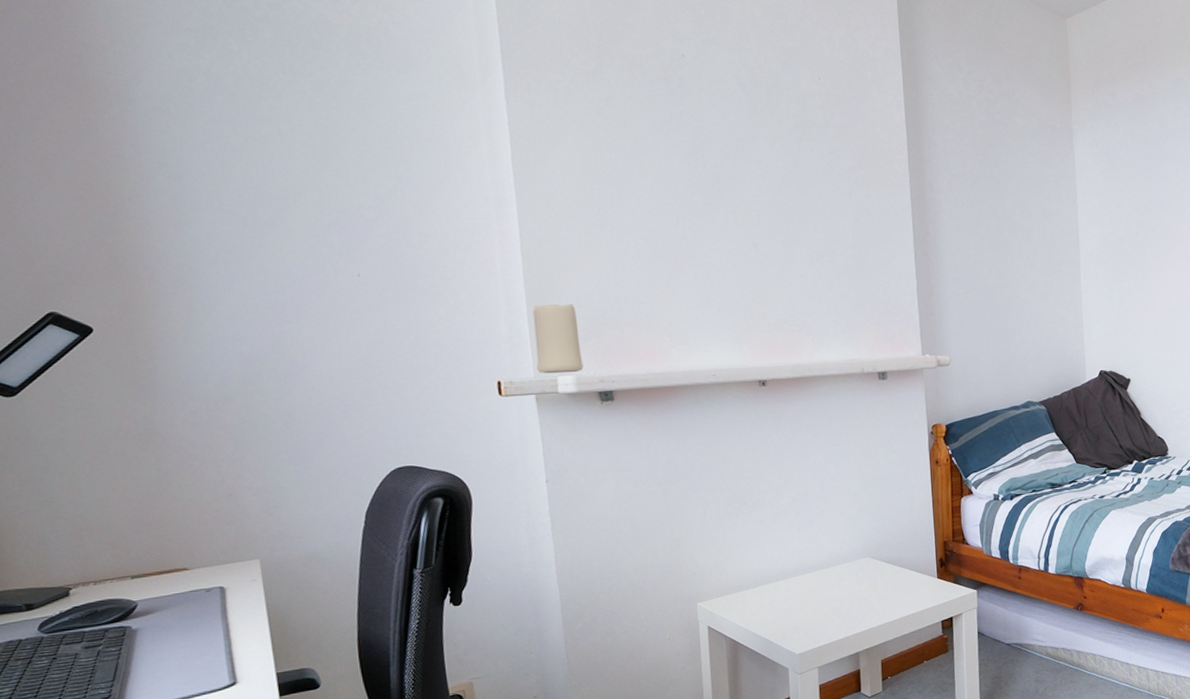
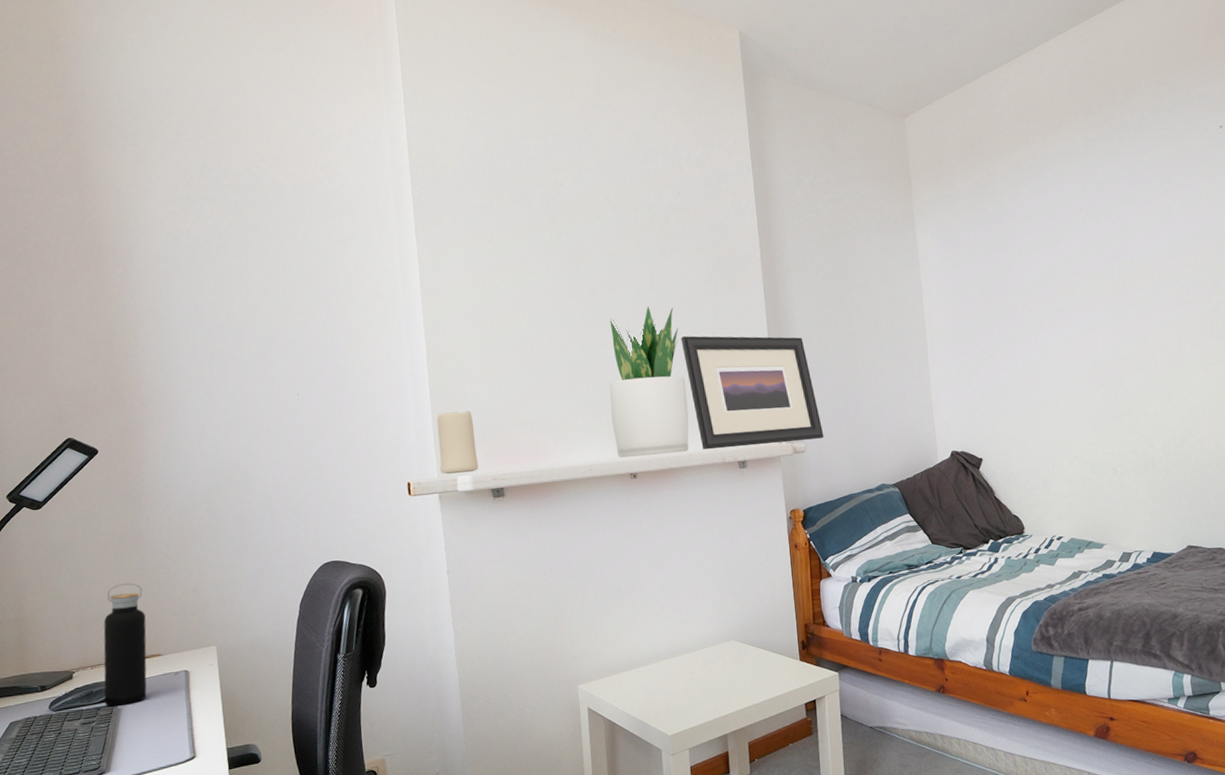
water bottle: none [109,486,171,628] -> present [103,583,147,706]
planter: none [736,200,825,363] -> present [609,306,689,458]
picture frame: none [818,235,970,359] -> present [681,336,824,450]

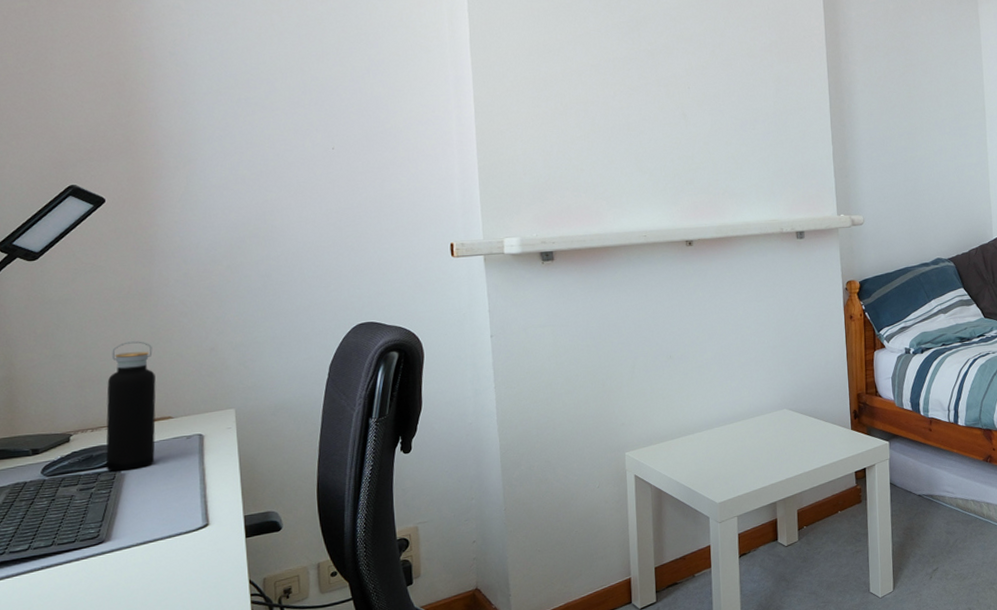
candle: present [436,411,479,475] -> none [483,172,527,236]
planter: present [609,306,689,458] -> none [667,73,747,225]
picture frame: present [681,336,824,450] -> none [741,105,883,220]

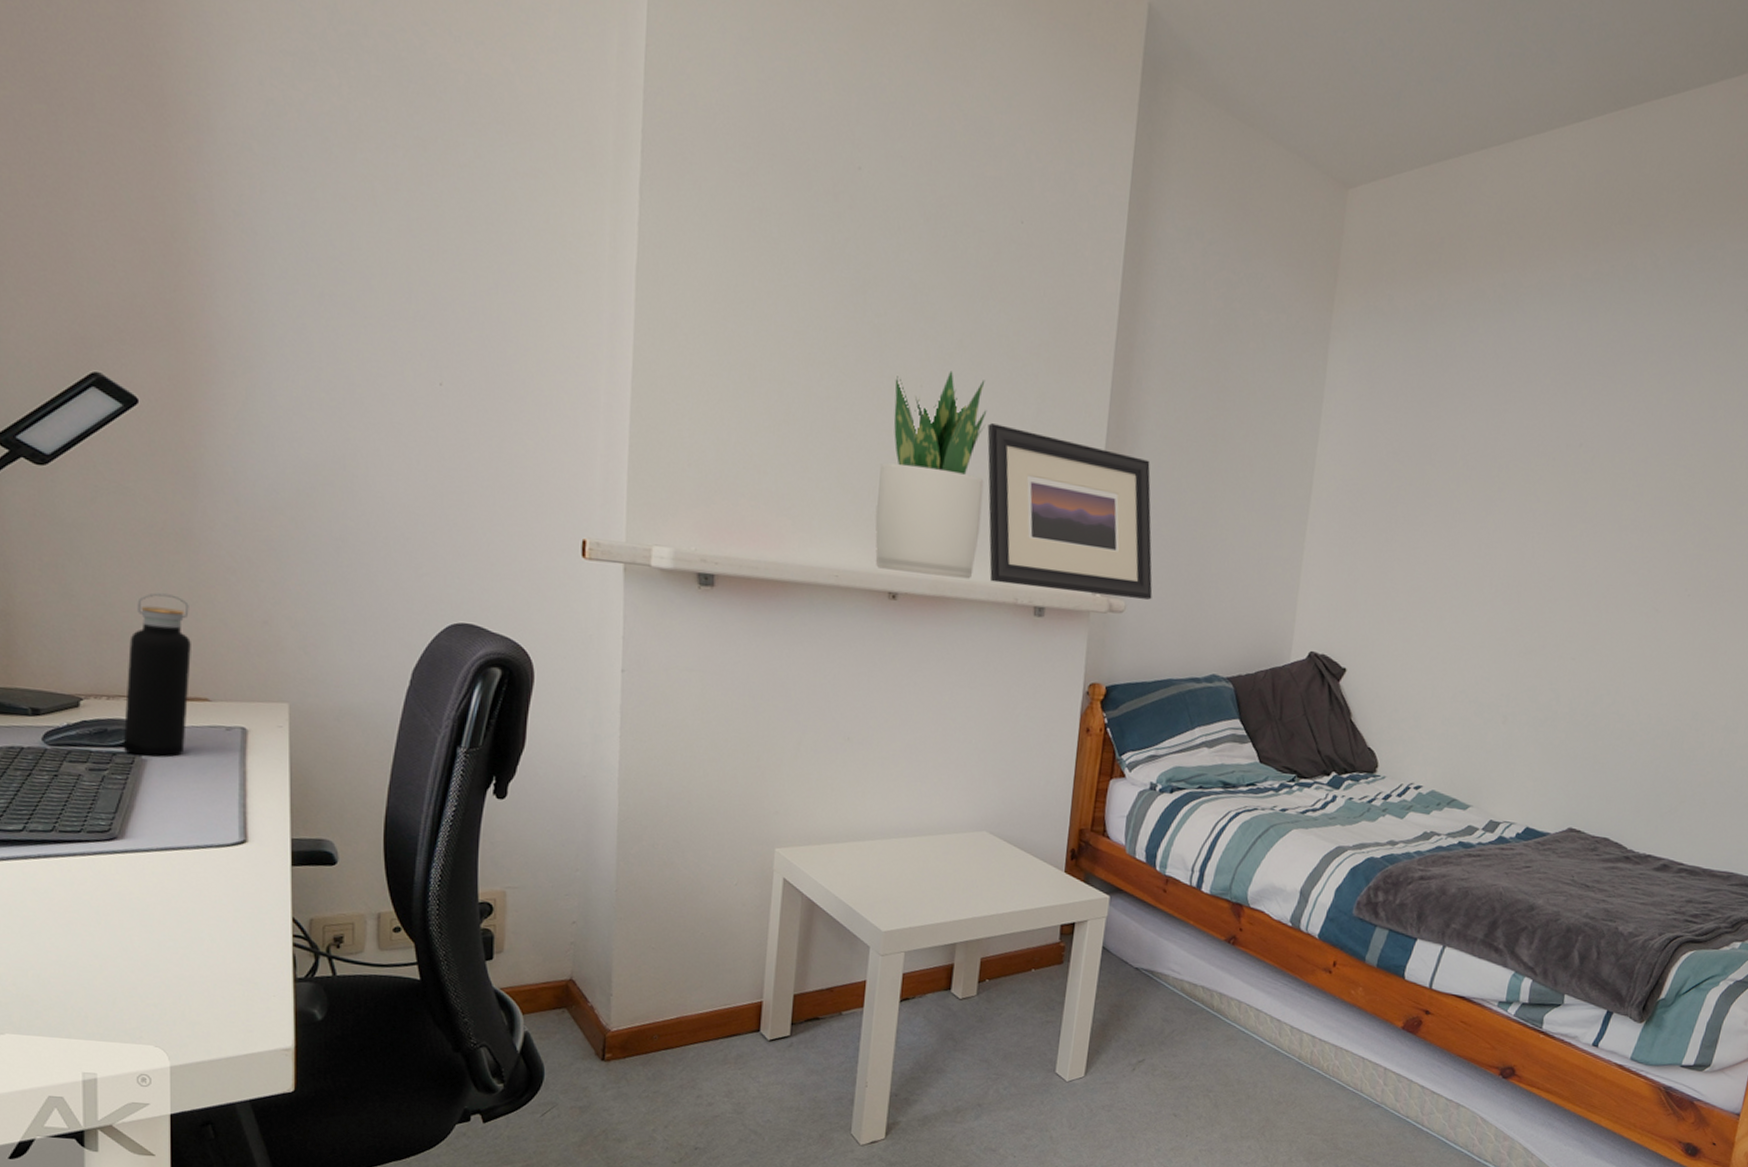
planter: none [667,73,747,225] -> present [874,370,988,579]
picture frame: none [741,105,883,220] -> present [987,423,1153,600]

